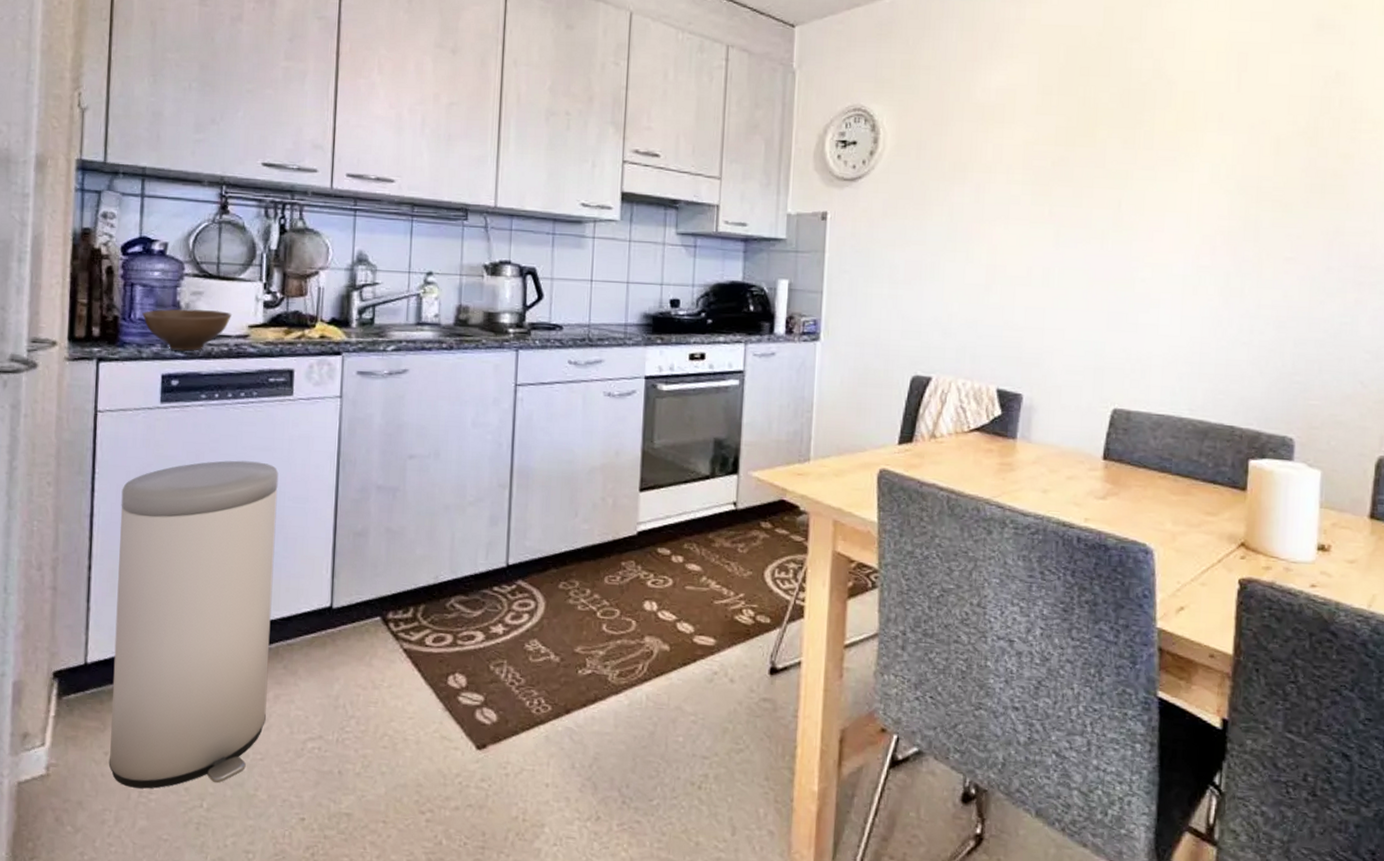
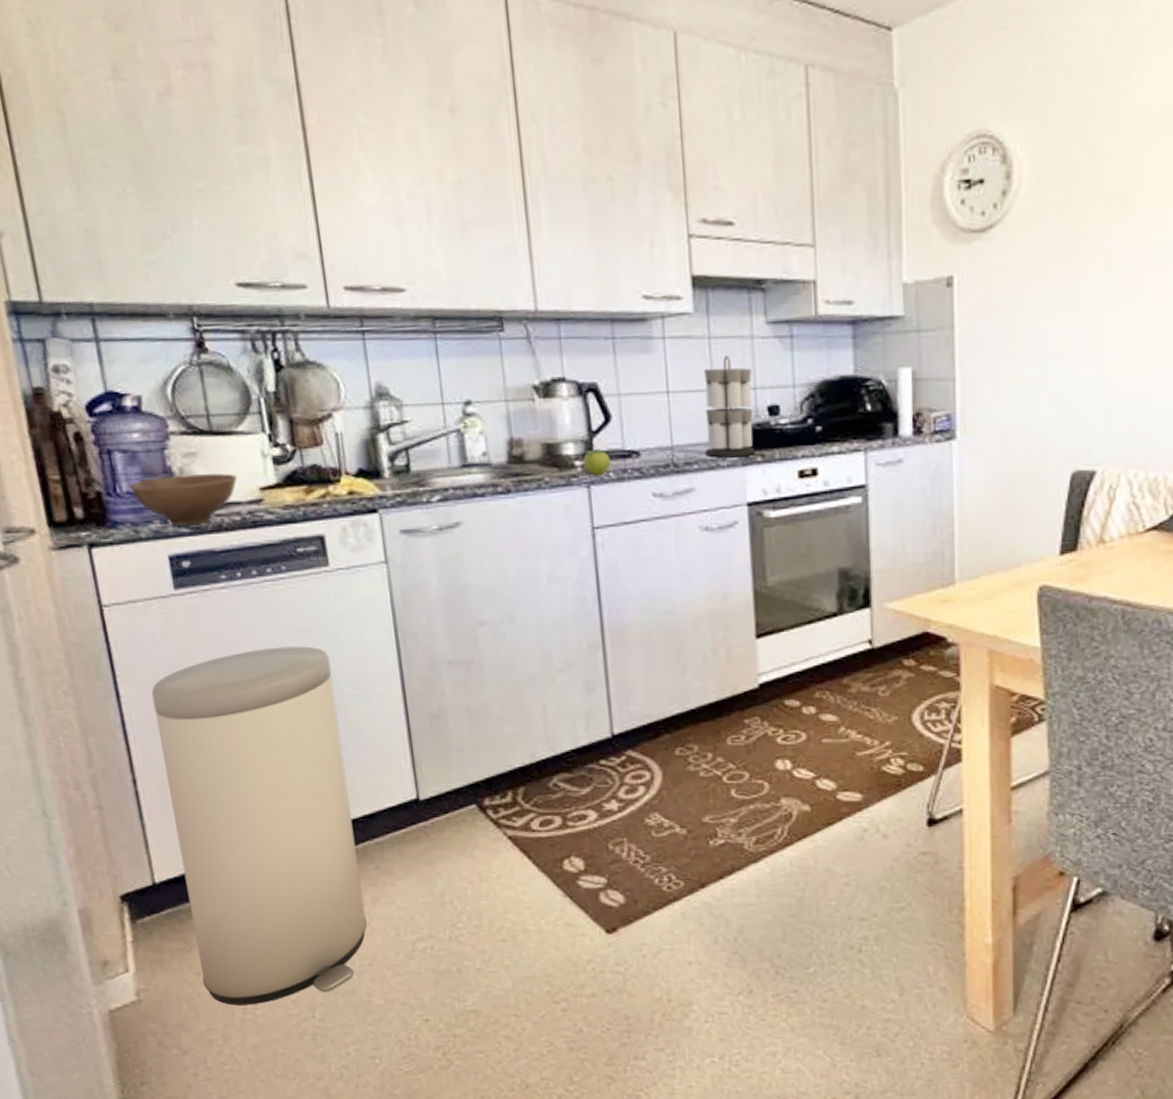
fruit: none [515,320,538,343] -> present [582,449,611,476]
spice rack: none [615,256,660,339] -> present [704,355,756,458]

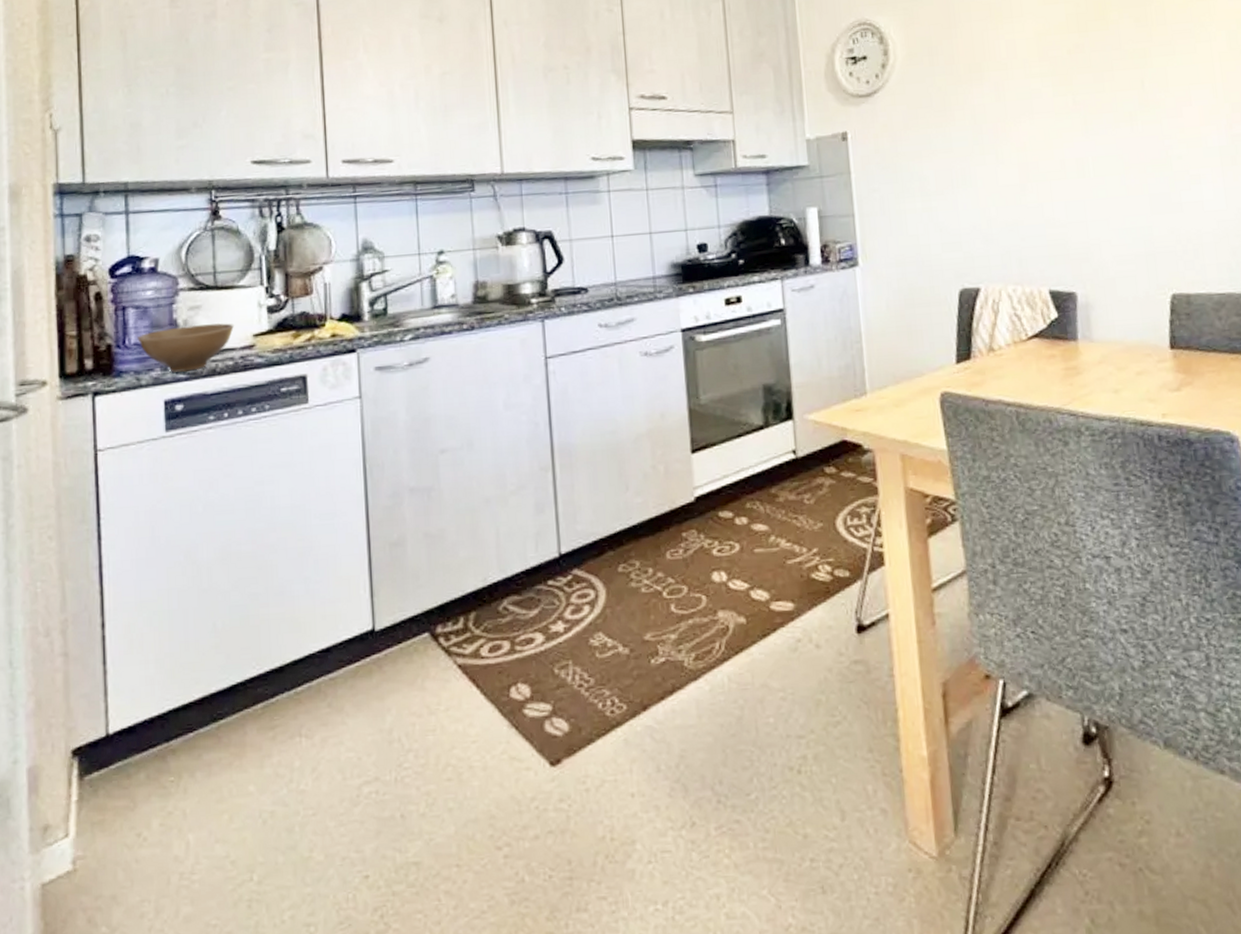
pedal bin: present [151,646,367,1005] -> none [131,480,314,870]
fruit: present [582,449,611,476] -> none [538,287,563,311]
spice rack: present [704,355,756,458] -> none [643,203,688,291]

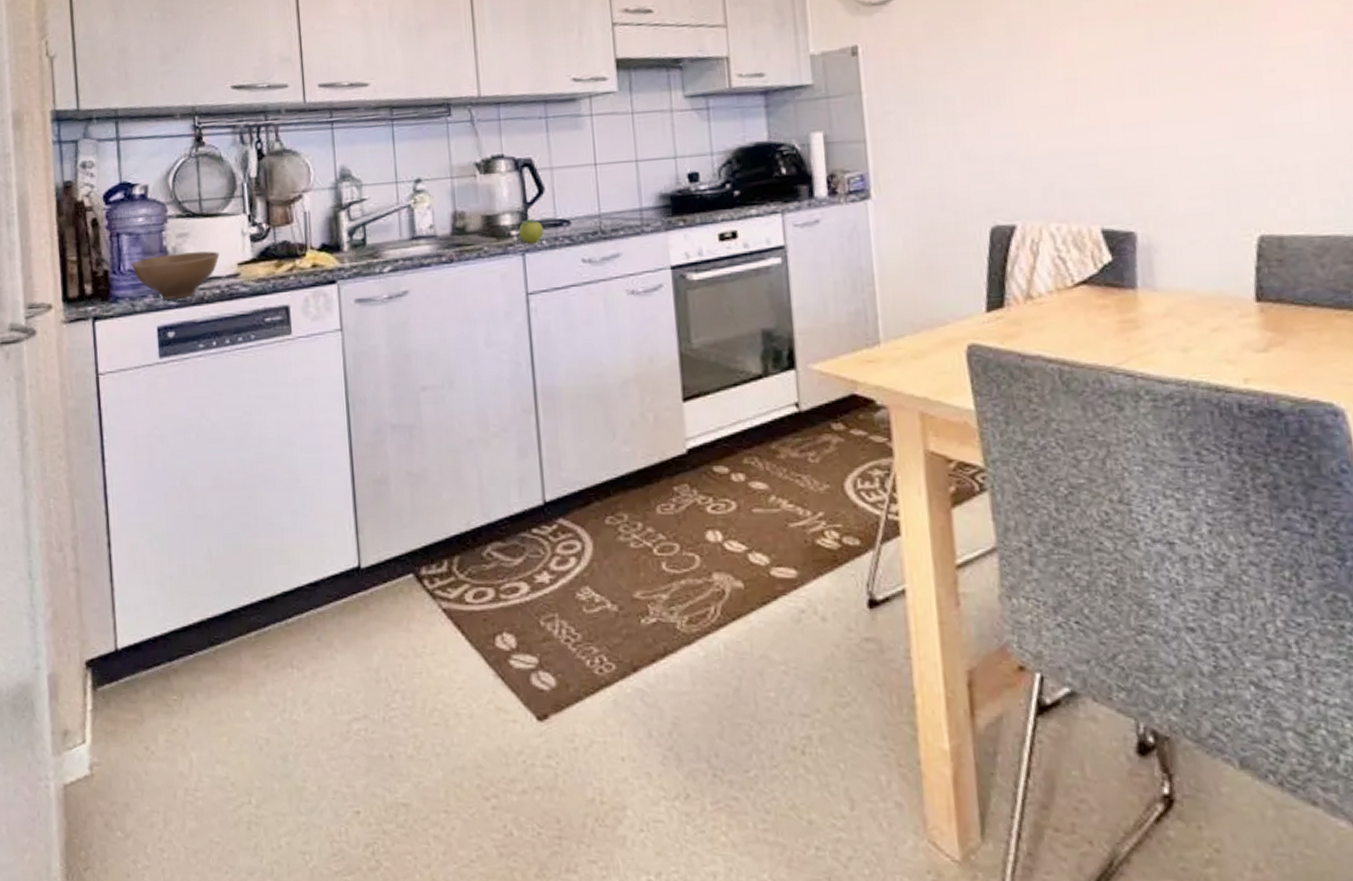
fruit: none [538,287,563,311] -> present [518,219,544,245]

